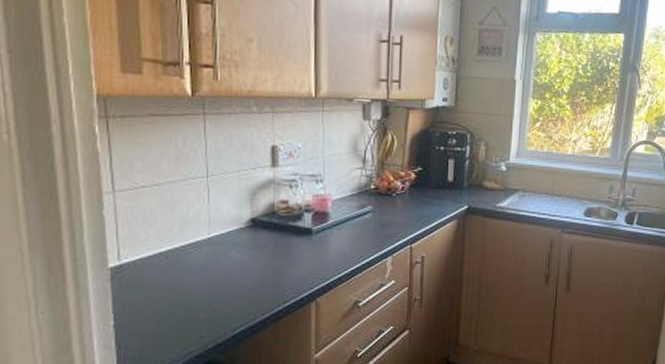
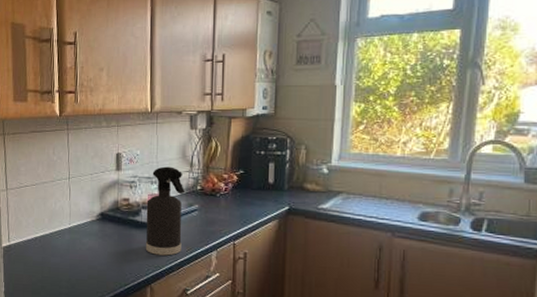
spray bottle: none [309,162,357,265] -> present [145,166,186,256]

